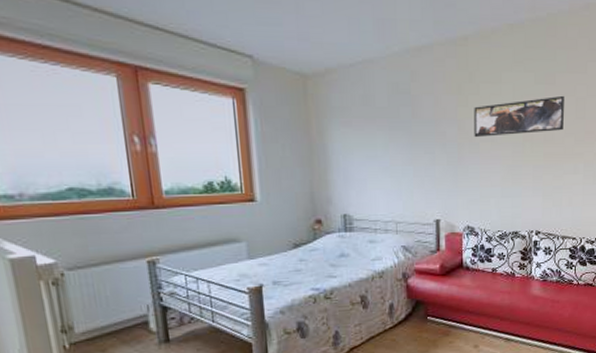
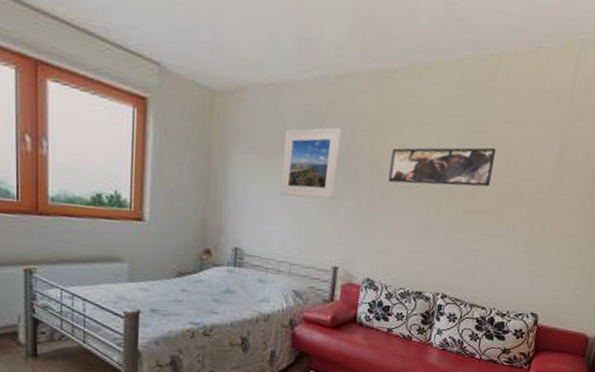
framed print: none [376,95,428,162] -> present [279,127,343,200]

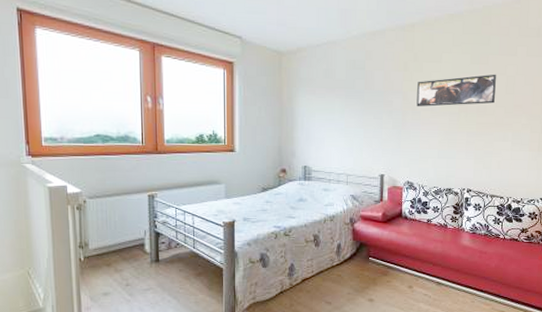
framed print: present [279,127,343,200] -> none [335,70,378,124]

